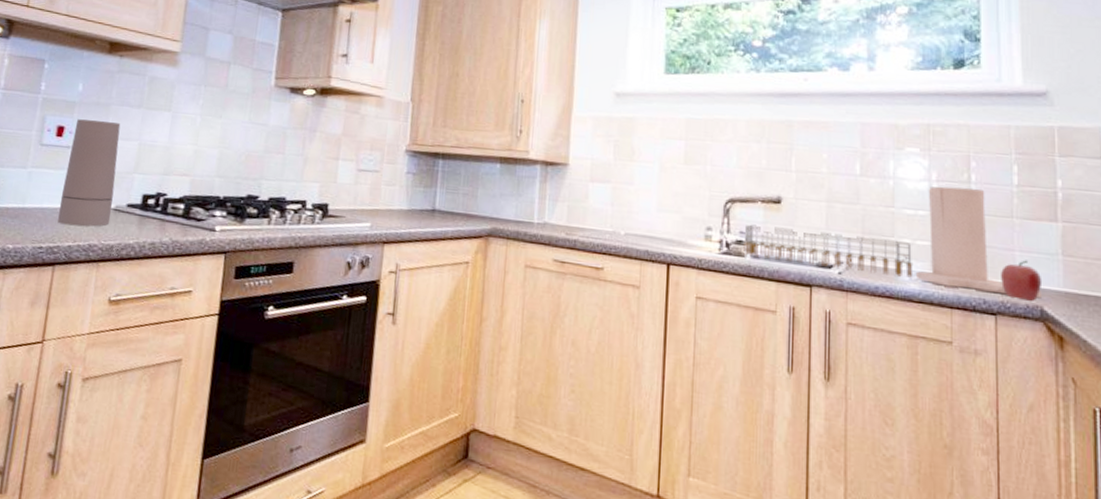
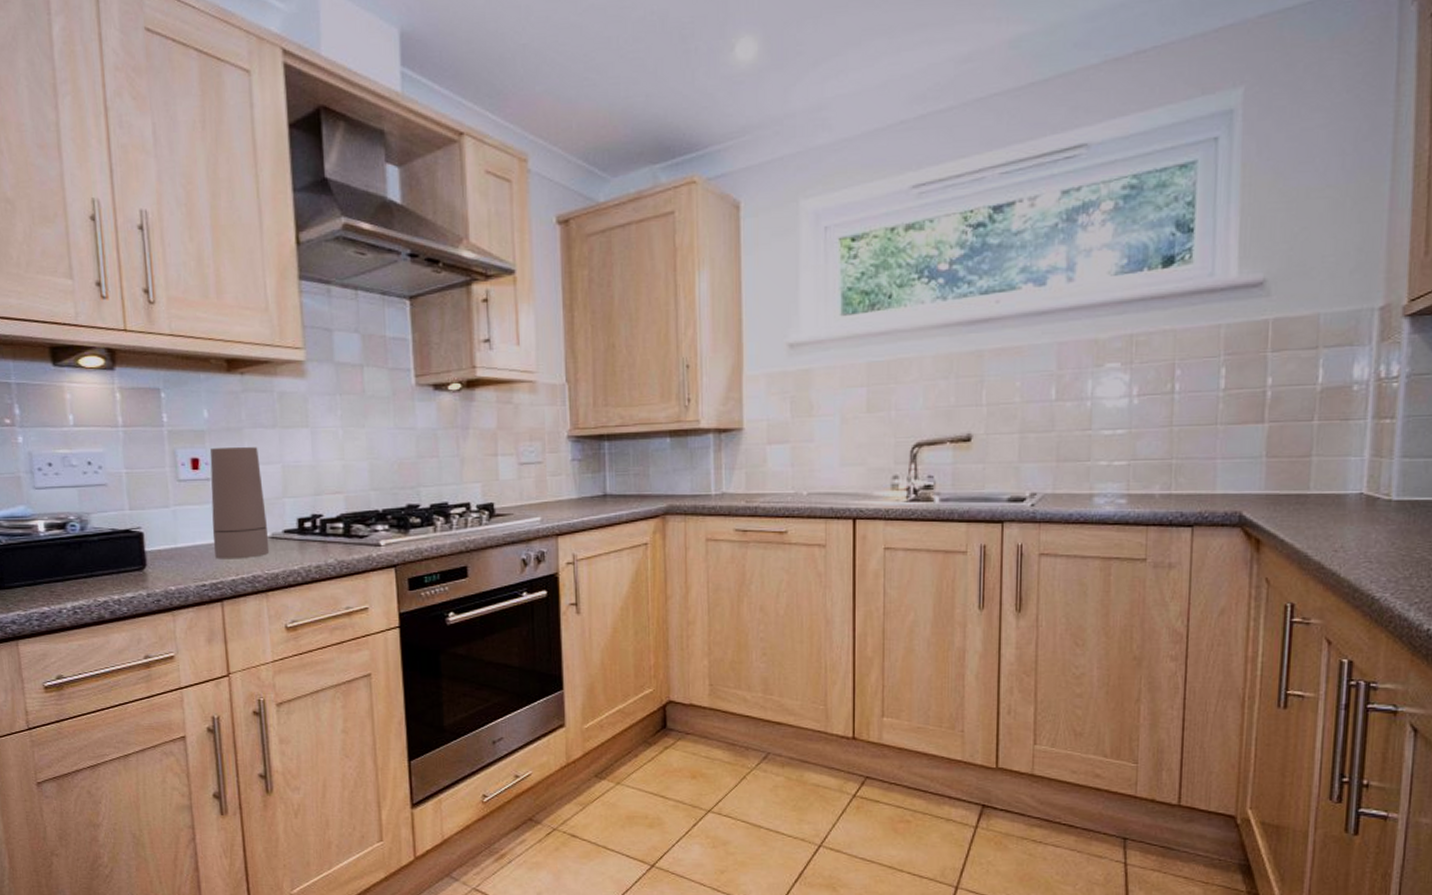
dish rack: present [743,224,913,279] -> none [932,463,1110,502]
paper towel: present [915,186,1041,299] -> none [1111,399,1241,505]
fruit: present [1001,260,1043,303] -> none [1200,467,1243,509]

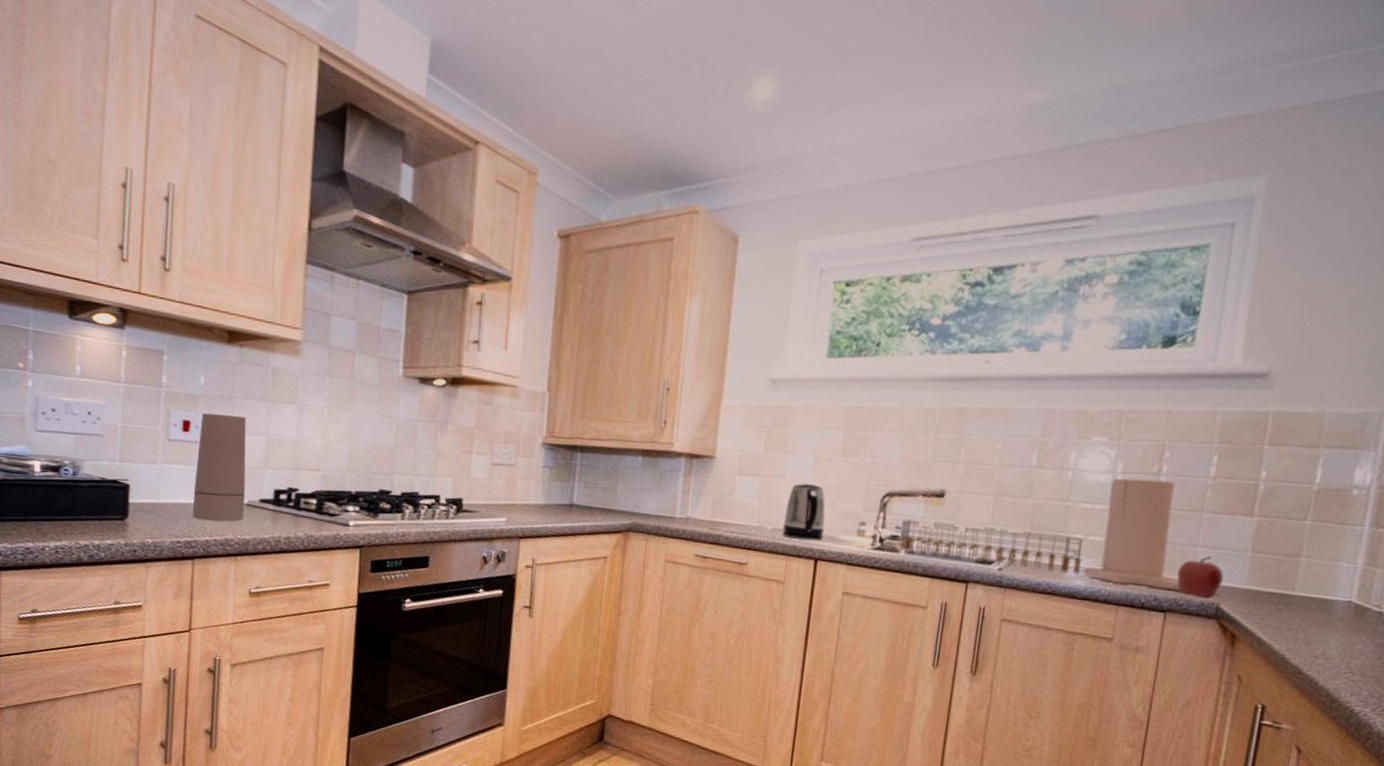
kettle: none [818,444,860,501] -> present [781,483,826,541]
dish rack: none [932,463,1110,502] -> present [897,519,1084,576]
paper towel: none [1111,399,1241,505] -> present [1083,478,1221,596]
fruit: none [1200,467,1243,509] -> present [1177,556,1224,600]

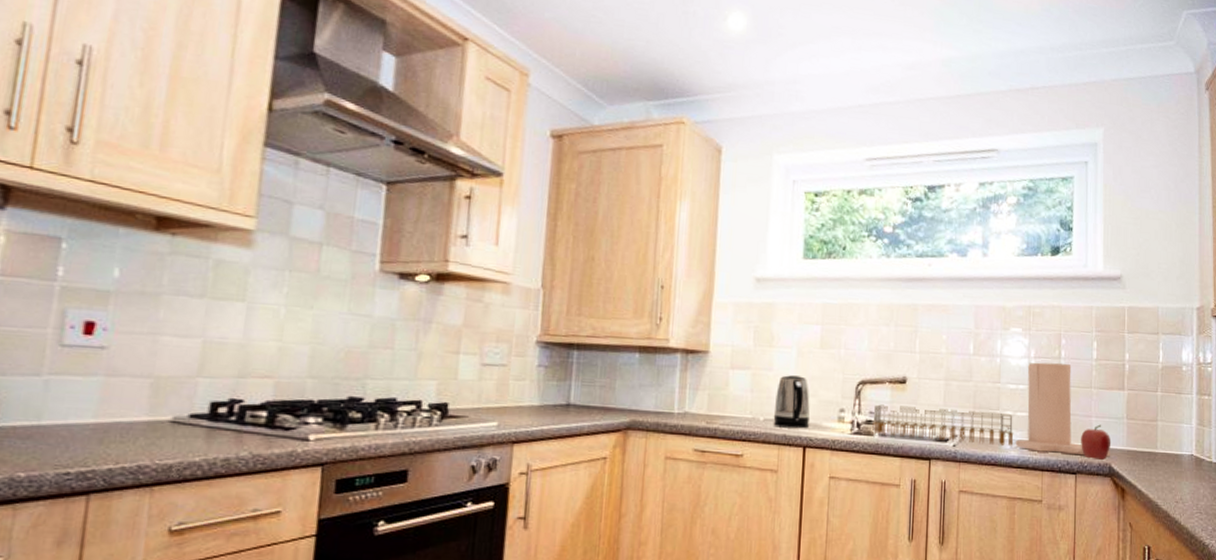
canister: present [193,413,247,522] -> none [91,312,177,445]

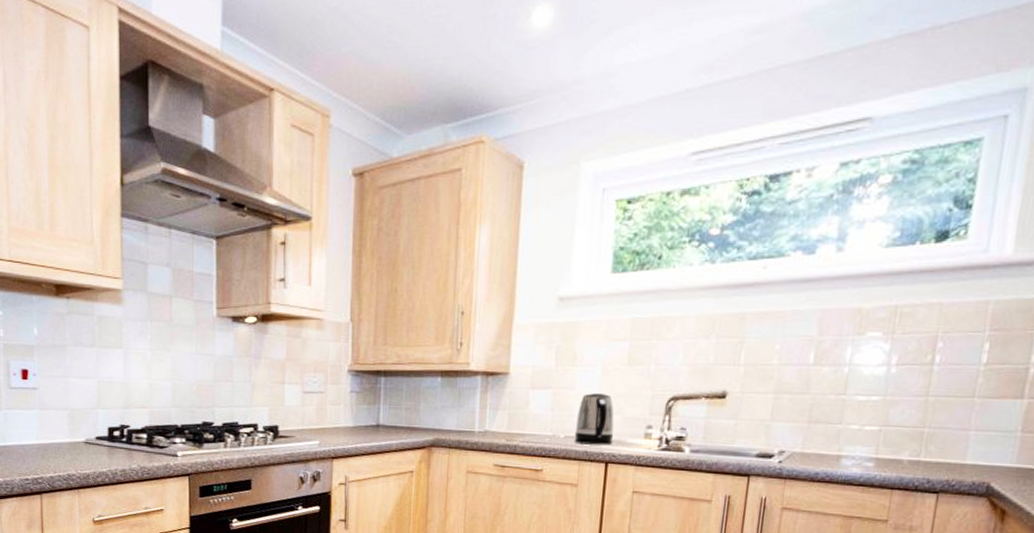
dish rack: present [872,404,1014,447] -> none [682,420,860,464]
paper towel: present [1015,362,1110,457] -> none [859,370,991,475]
fruit: present [1081,424,1111,461] -> none [949,438,995,480]

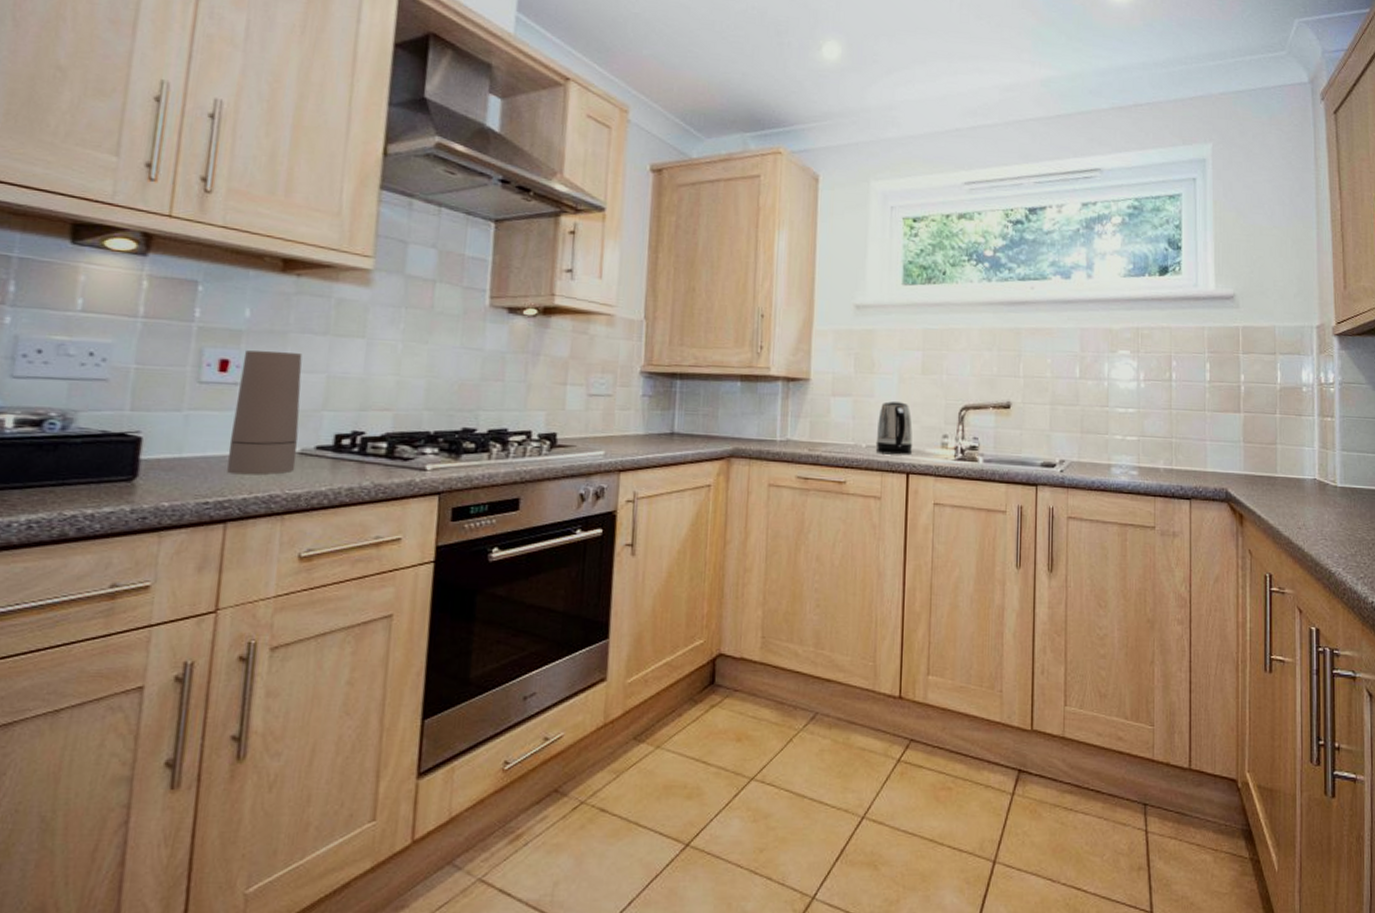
canister: none [36,362,83,459] -> present [227,350,303,476]

